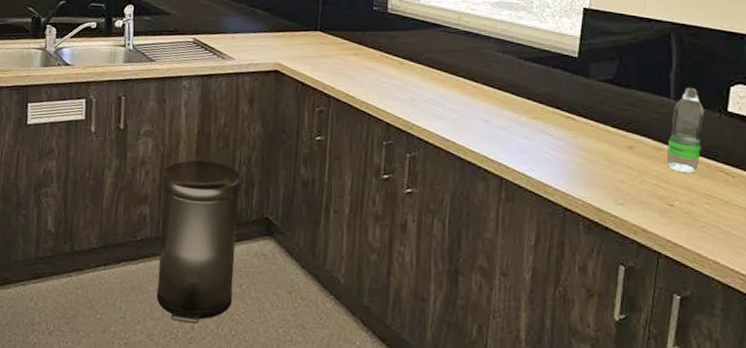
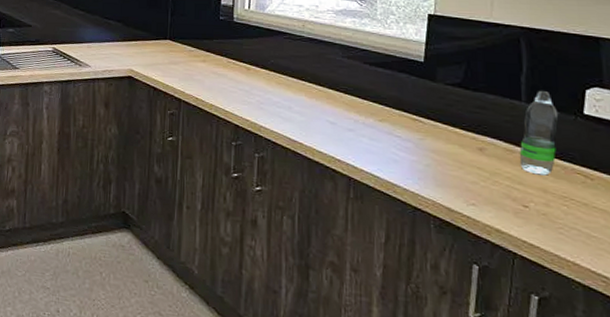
pedal bin: present [156,160,241,324] -> none [24,158,99,307]

